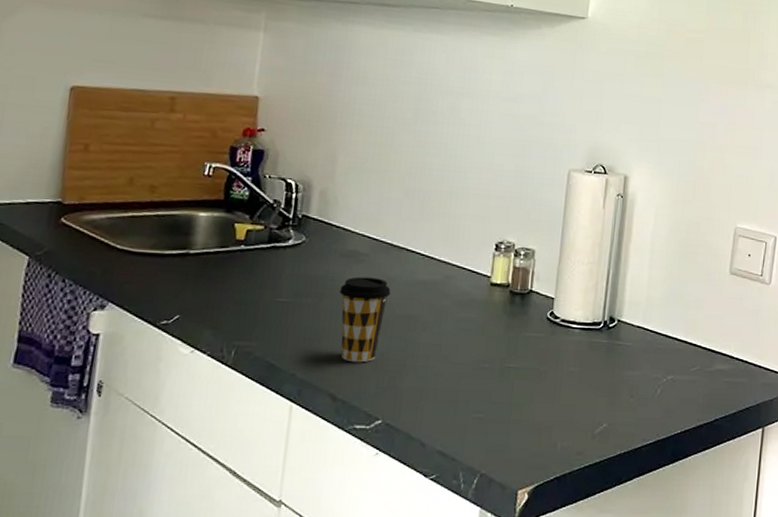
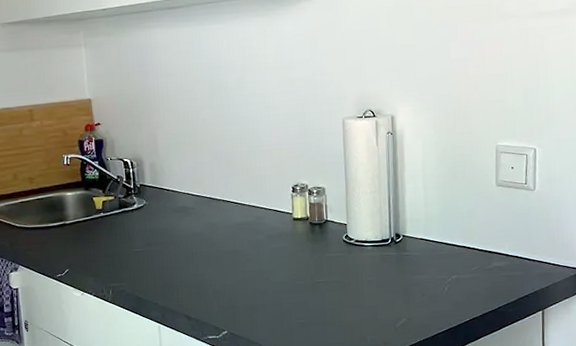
coffee cup: present [339,276,391,363] -> none [178,225,217,291]

